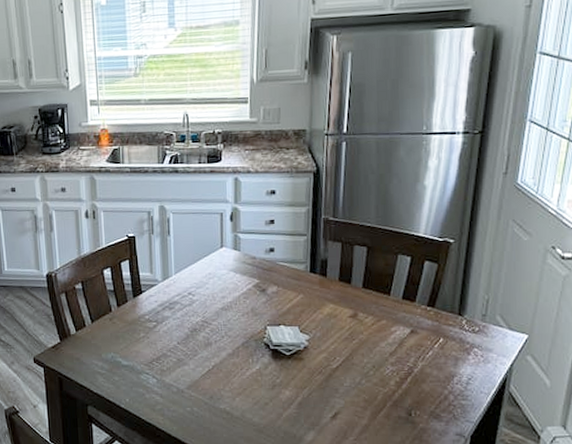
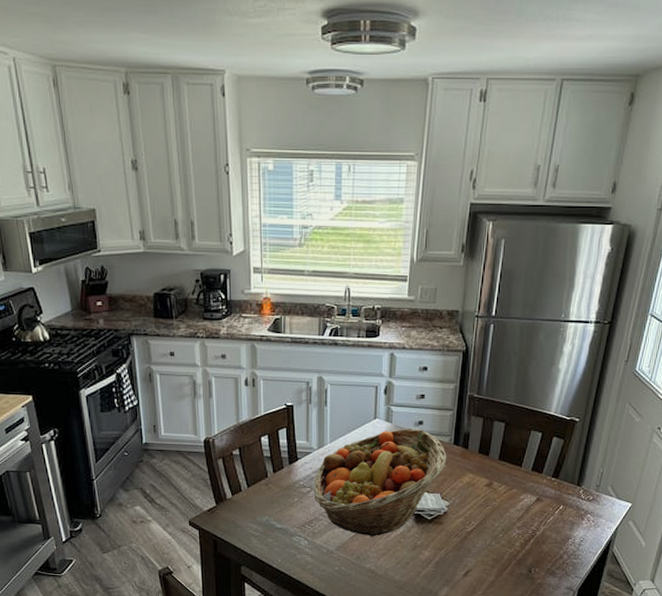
fruit basket: none [159,255,304,375] -> present [313,428,447,538]

